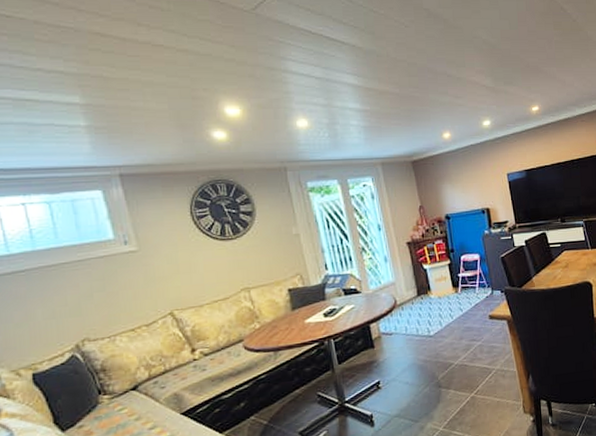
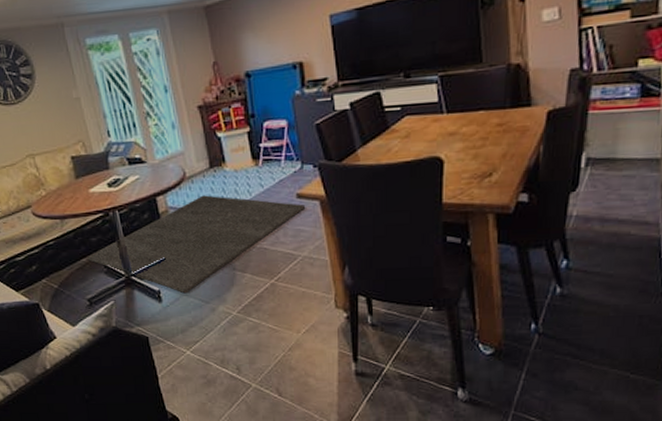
rug: none [300,320,497,416] -> present [86,195,306,294]

